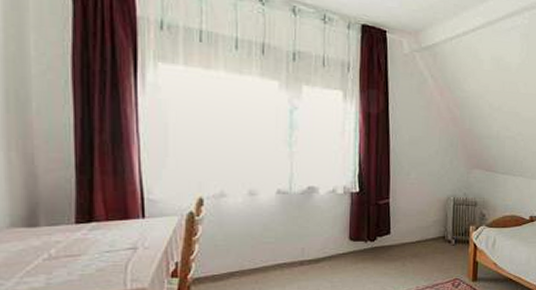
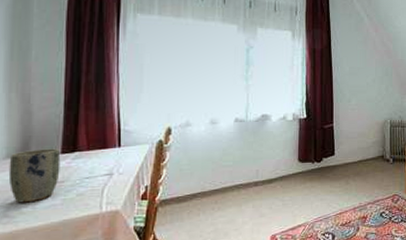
plant pot: none [14,217,75,278] -> present [8,148,61,203]

